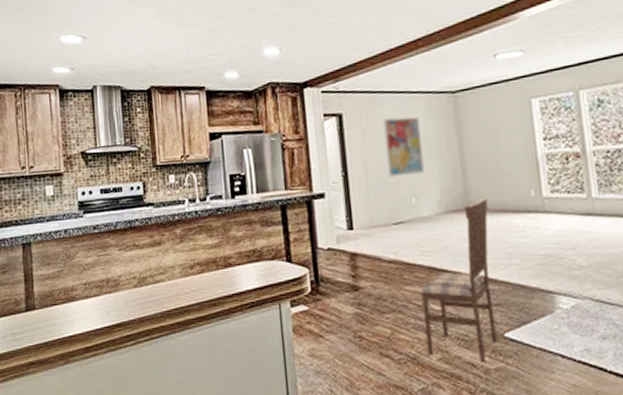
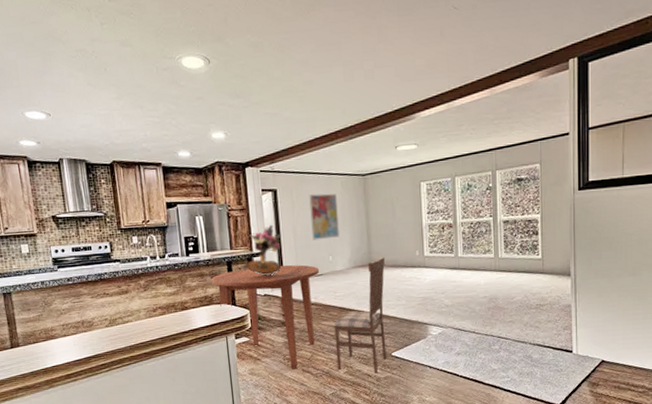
dining table: none [261,209,400,352] -> present [211,265,320,369]
bouquet: none [297,157,350,224] -> present [240,224,282,276]

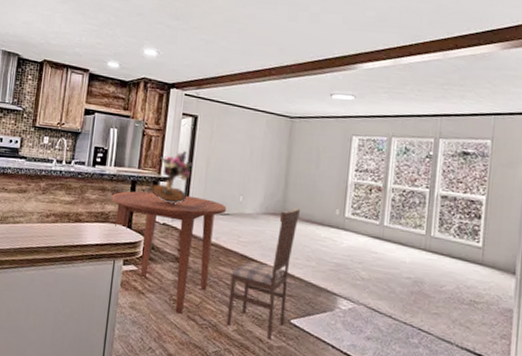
wall art: present [309,193,340,241] -> none [225,127,259,178]

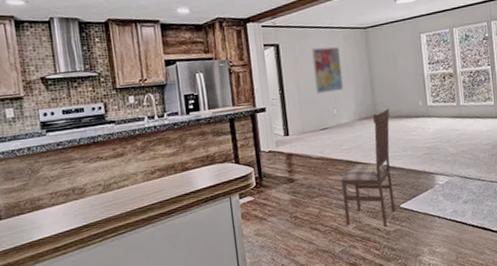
dining table: present [112,191,227,314] -> none [213,119,325,228]
bouquet: present [144,150,193,204] -> none [243,79,286,132]
wall art: none [225,127,259,178] -> present [312,47,343,94]

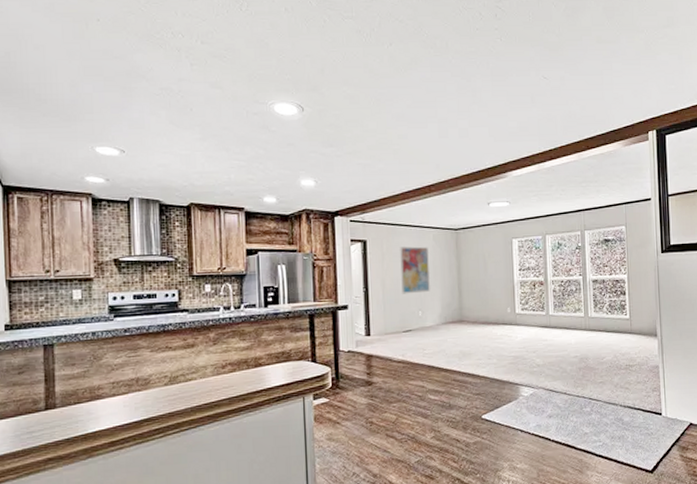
dining chair: present [341,107,396,228] -> none [421,312,477,439]

